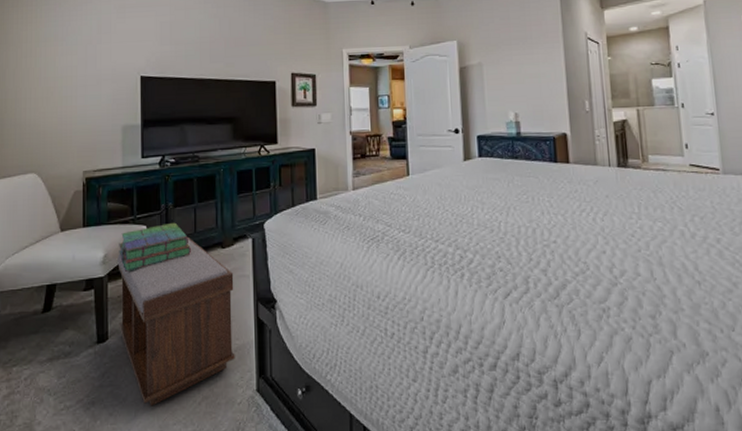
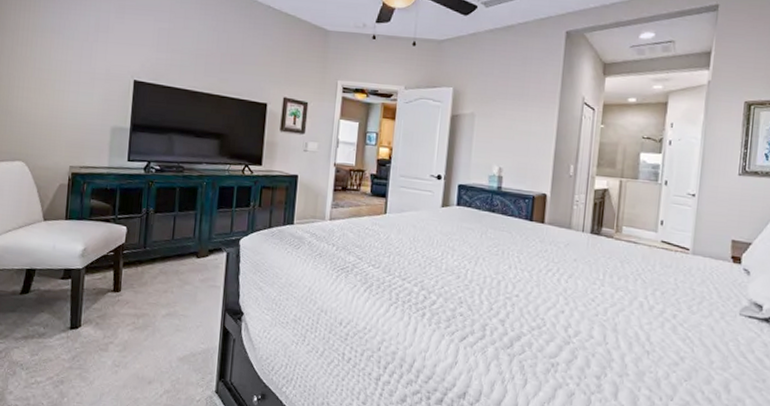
bench: present [117,238,235,406] -> none [92,243,206,393]
stack of books: present [119,222,191,272] -> none [97,227,167,267]

